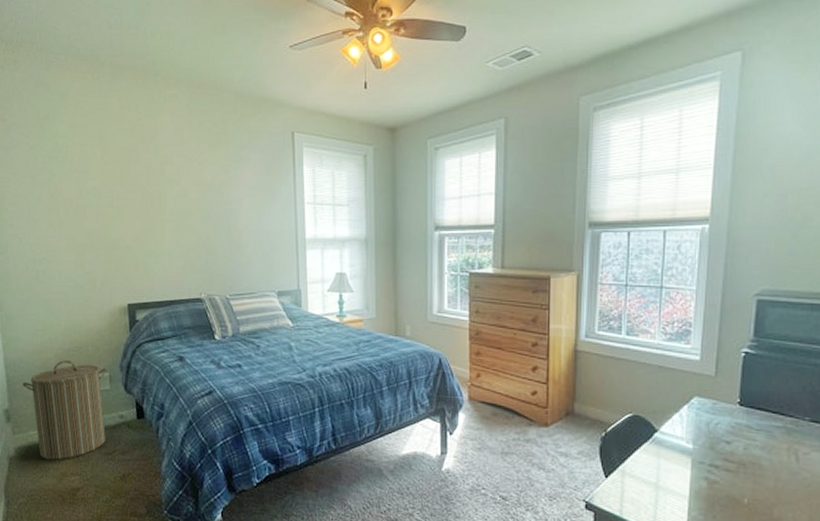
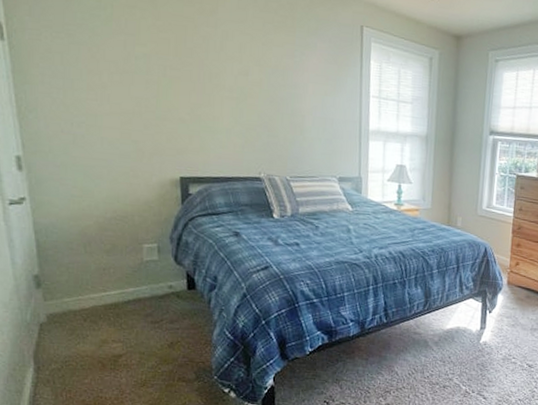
laundry hamper: present [22,360,107,460] -> none [56,228,156,328]

